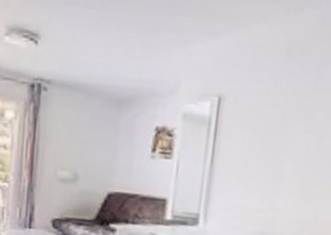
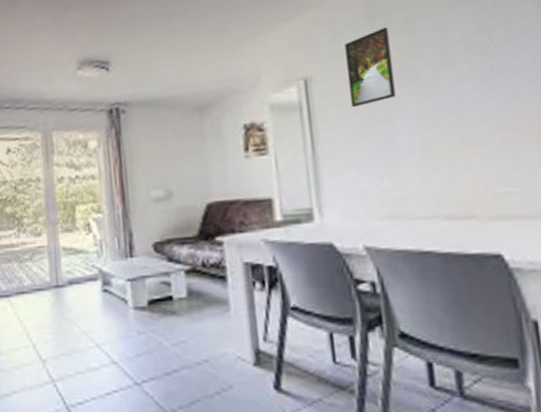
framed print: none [254,65,302,133] -> present [344,27,396,108]

